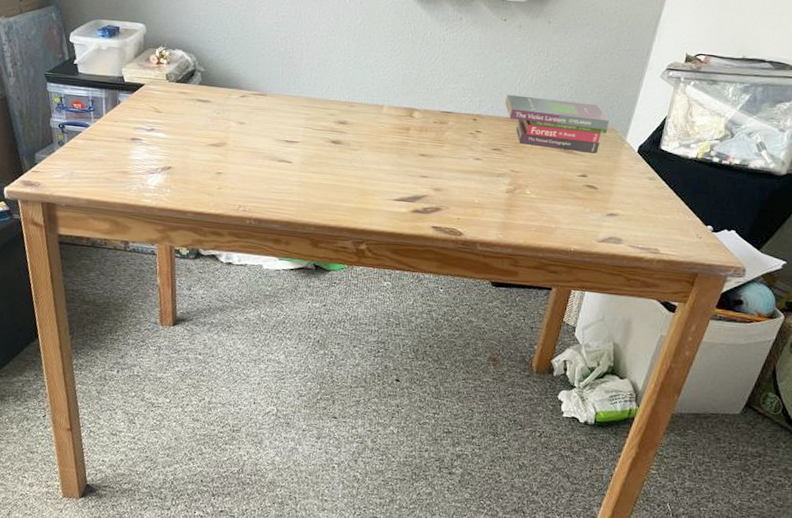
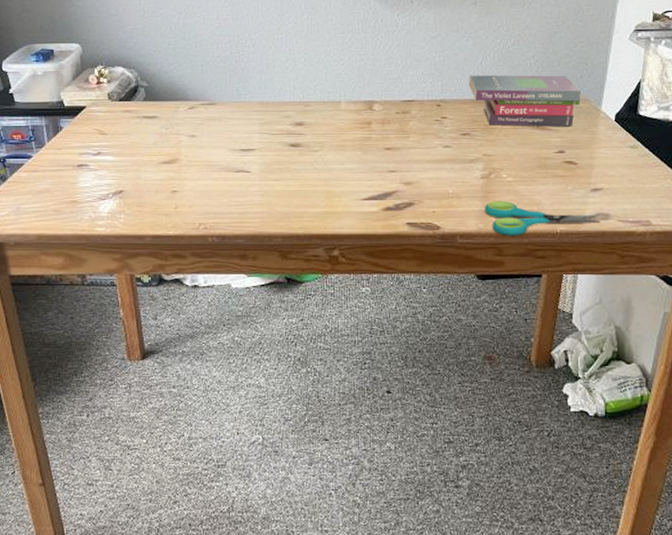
scissors: none [506,214,613,250] -> present [485,201,601,236]

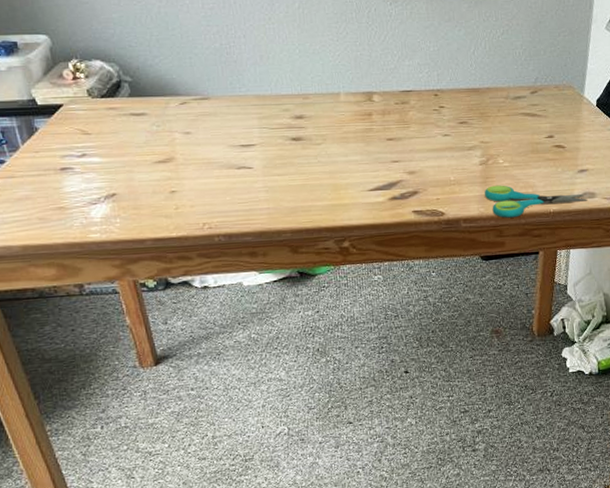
books: present [468,75,582,127] -> none [462,63,566,114]

